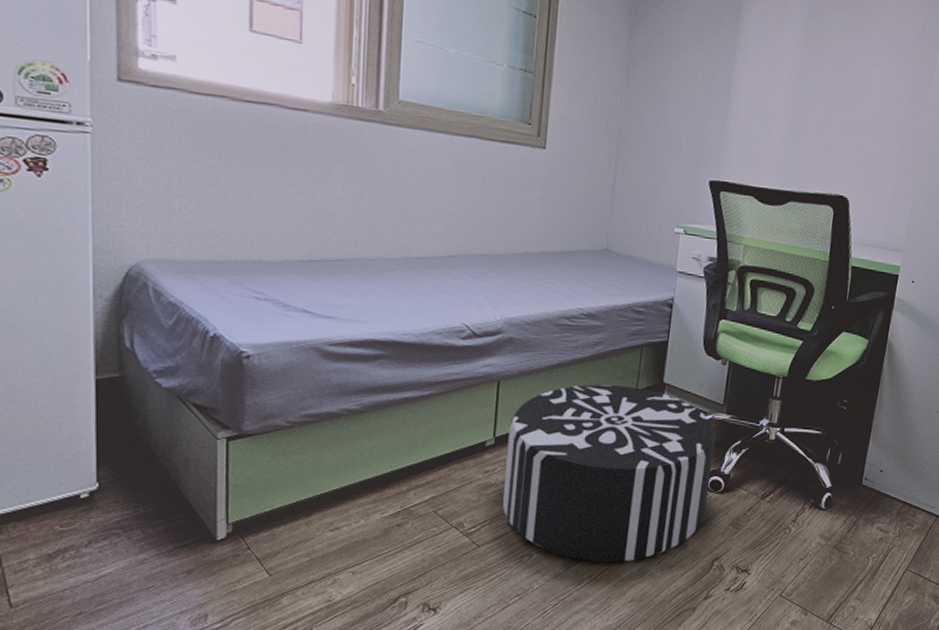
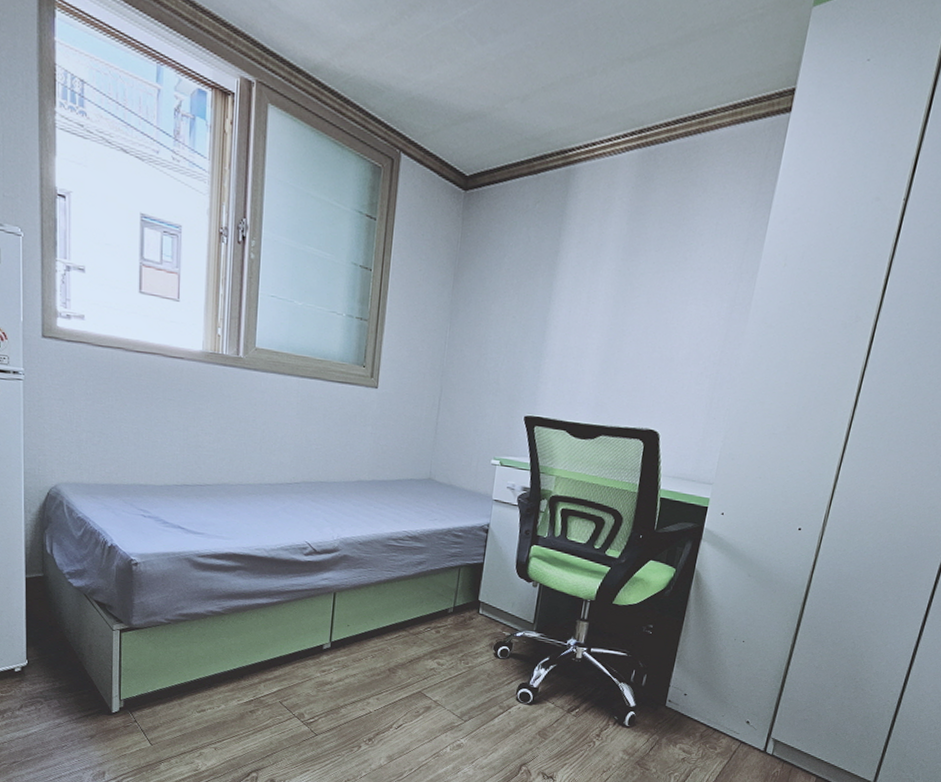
pouf: present [502,384,716,563] -> none [336,599,526,760]

